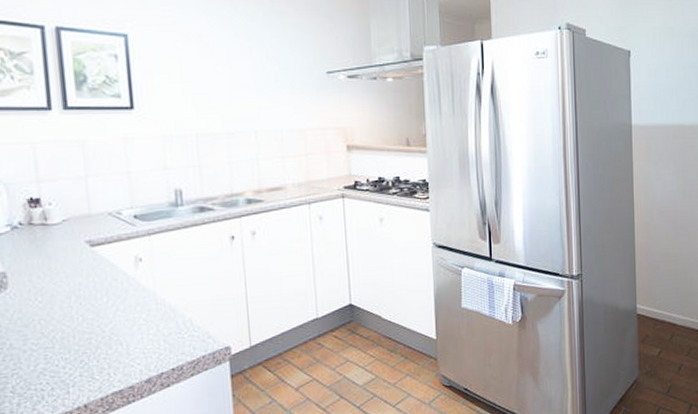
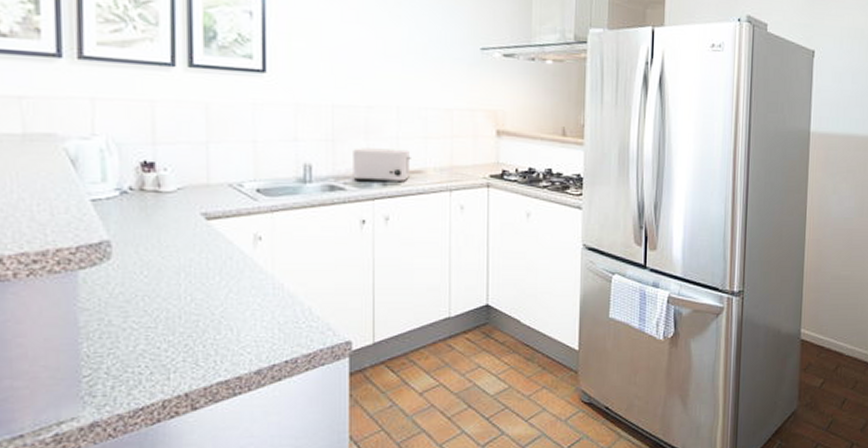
toaster: none [218,169,271,202] -> present [353,148,411,184]

